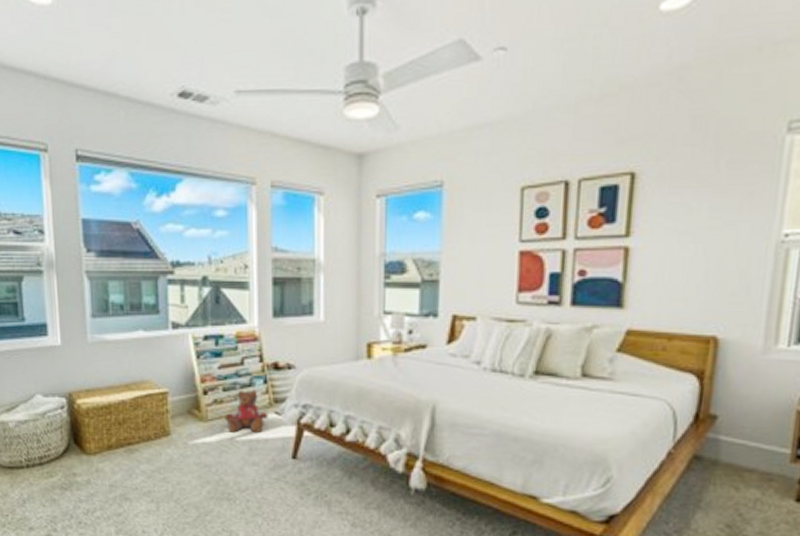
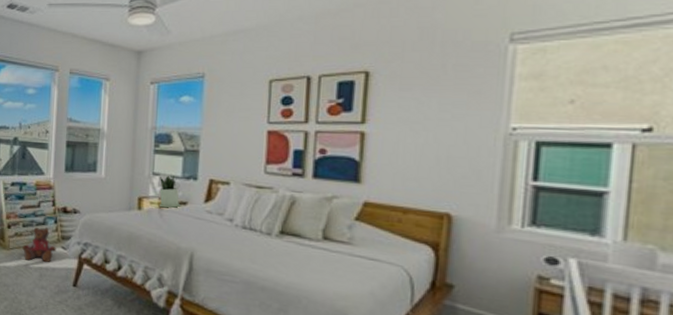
planter: none [391,313,420,354] -> present [158,175,182,209]

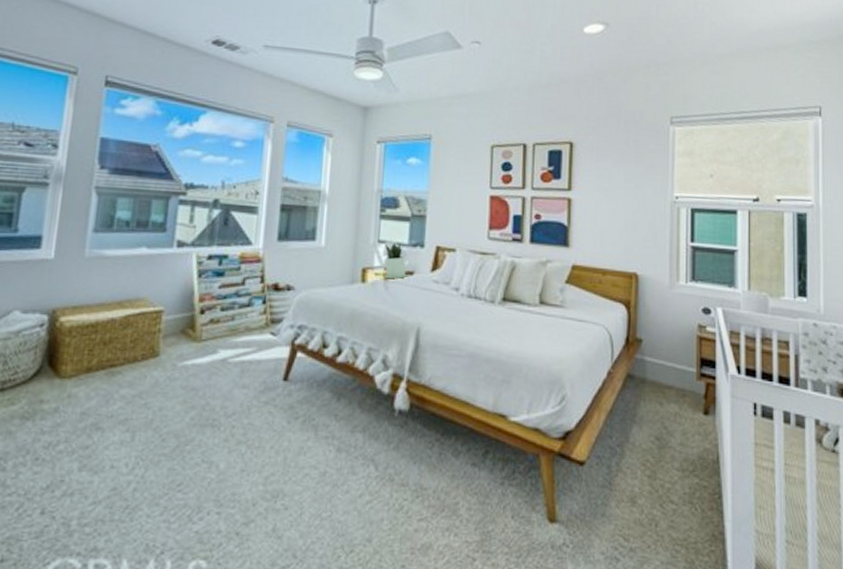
teddy bear: present [22,227,57,262] -> none [219,310,264,354]

